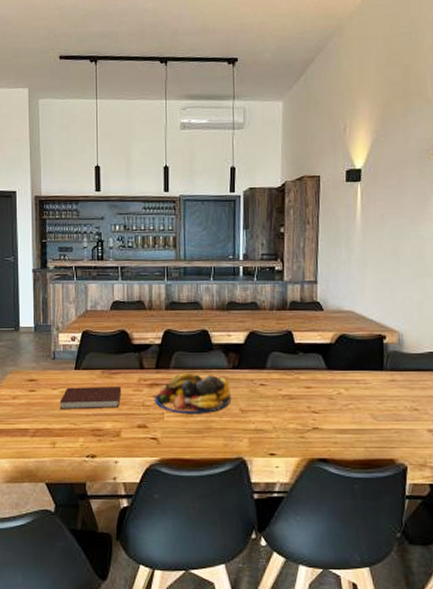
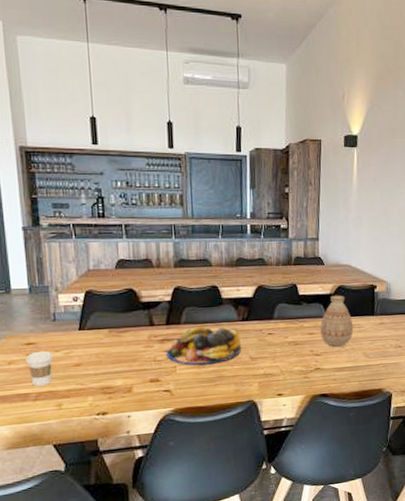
coffee cup: none [28,388,52,423] -> present [26,350,54,387]
notebook: present [59,385,121,410] -> none [63,343,131,372]
vase: none [318,345,358,404] -> present [320,295,354,347]

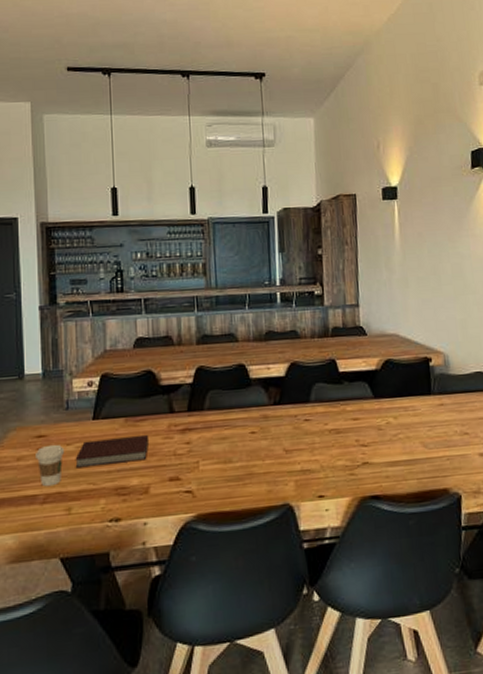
notebook: none [63,343,131,372] -> present [75,434,148,469]
fruit bowl: present [166,327,242,366] -> none [188,412,274,461]
vase: present [320,295,354,347] -> none [366,371,407,435]

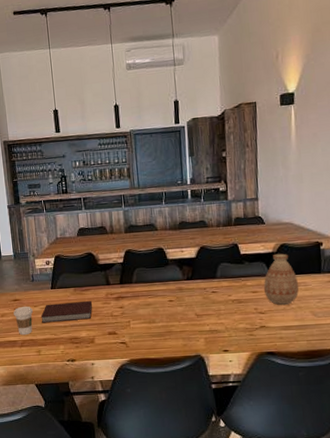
vase: none [366,371,407,435] -> present [263,253,299,305]

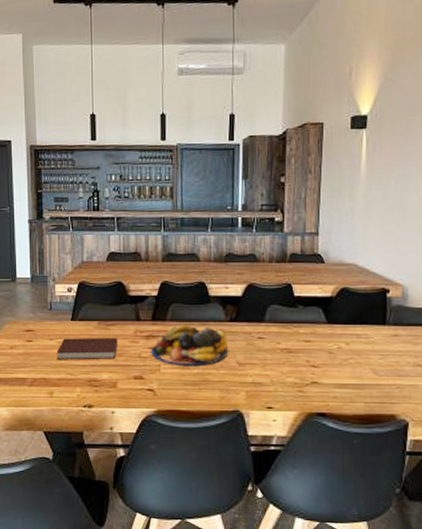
coffee cup: present [13,306,34,336] -> none [25,338,49,373]
fruit bowl: none [121,285,188,321] -> present [151,325,229,367]
vase: present [263,253,299,305] -> none [318,298,360,358]

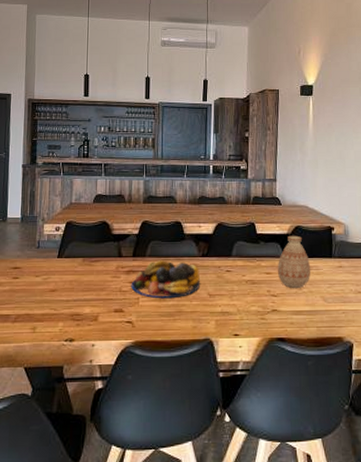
notebook: present [56,337,117,360] -> none [41,272,100,296]
vase: none [318,298,360,358] -> present [277,235,311,288]

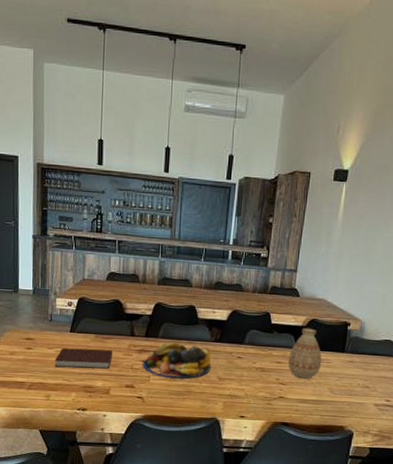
notebook: none [41,272,100,296] -> present [54,348,112,369]

